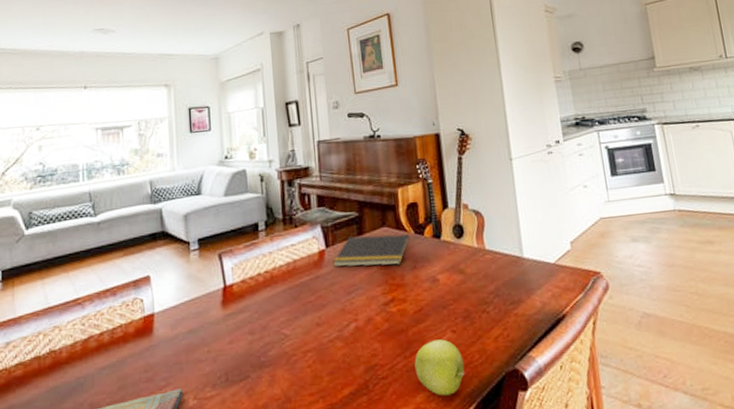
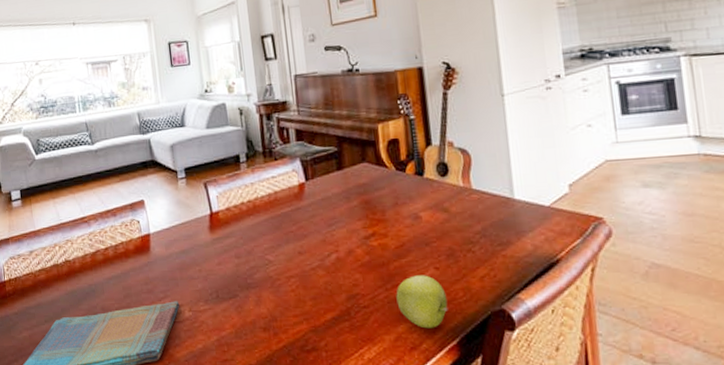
notepad: present [333,234,410,267] -> none [313,170,391,201]

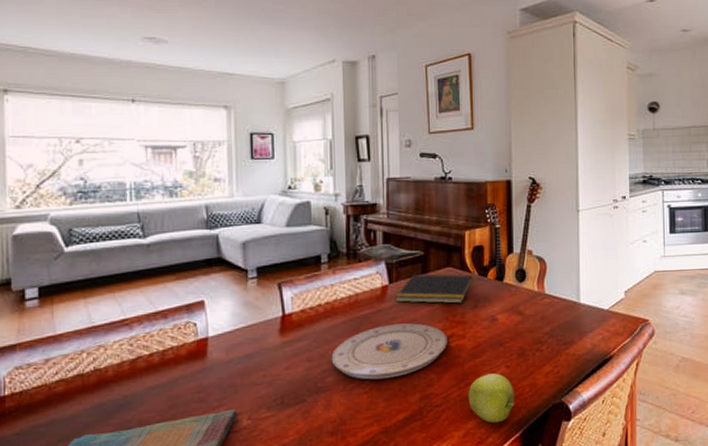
plate: none [257,221,370,278] -> present [331,323,447,380]
notepad: none [313,170,391,201] -> present [395,274,473,304]

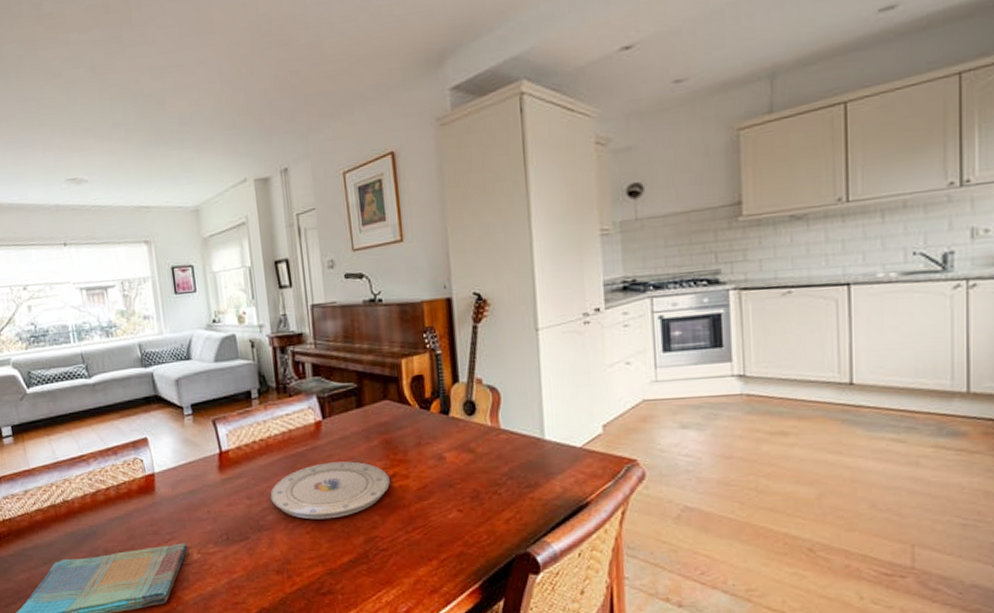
notepad: present [395,274,473,304] -> none [330,408,414,441]
apple: present [468,373,515,423] -> none [416,517,471,572]

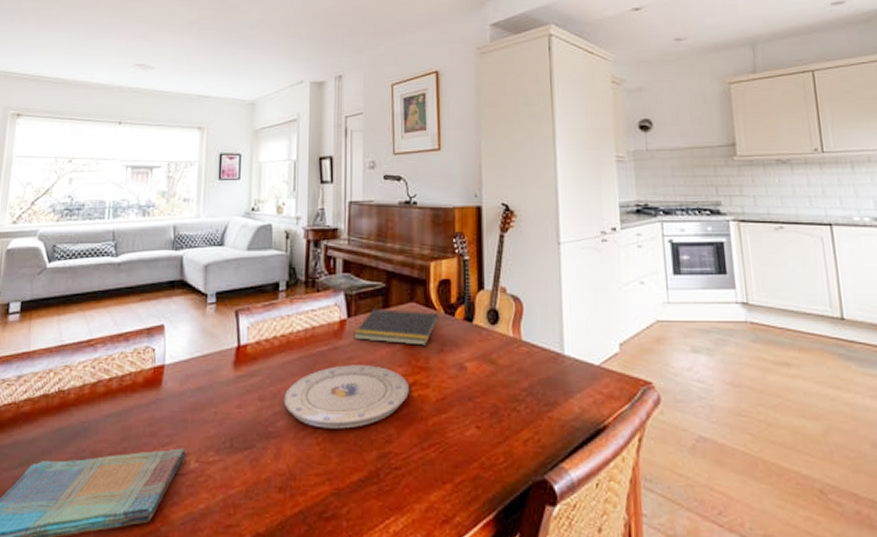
notepad: none [330,408,414,441] -> present [353,309,439,346]

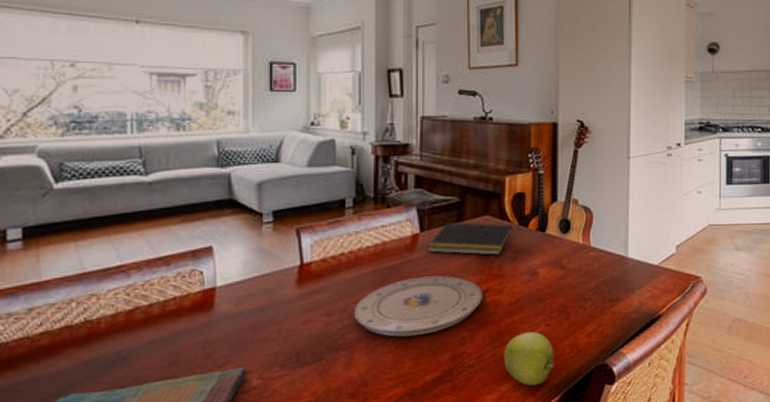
apple: none [432,434,487,498] -> present [504,332,554,386]

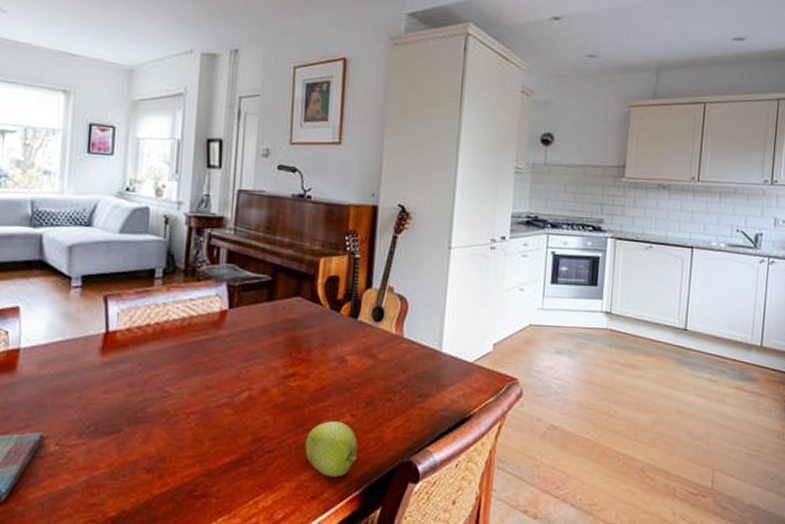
plate: present [353,276,482,337] -> none [155,355,288,415]
notepad: present [427,222,513,256] -> none [234,301,324,339]

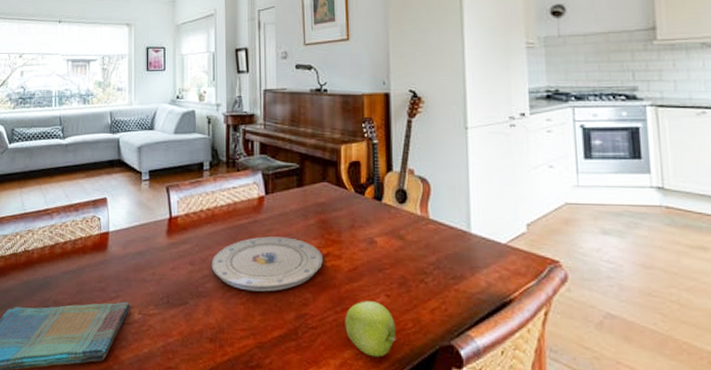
plate: none [155,355,288,415] -> present [211,236,323,292]

